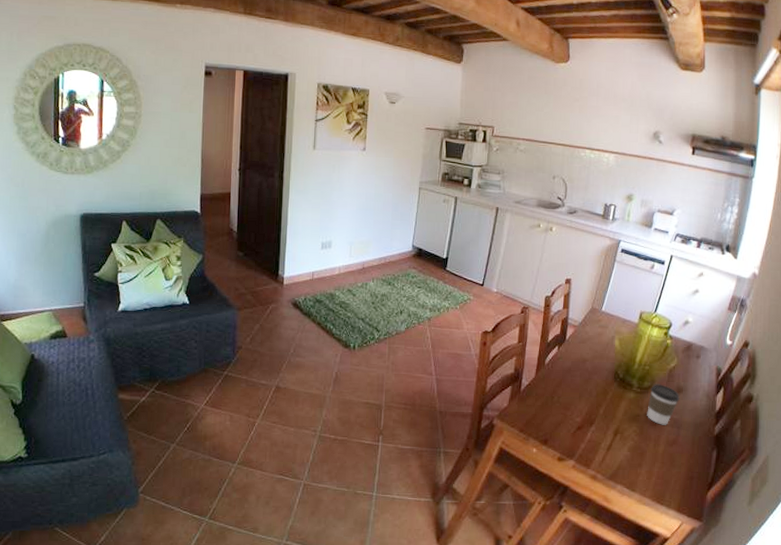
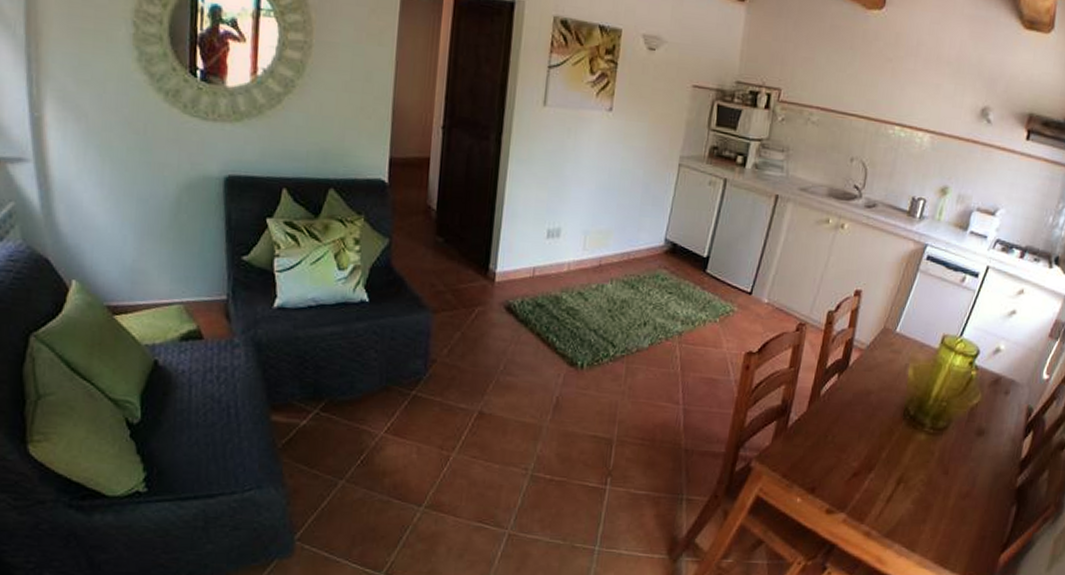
coffee cup: present [647,384,680,425] -> none [938,424,980,474]

